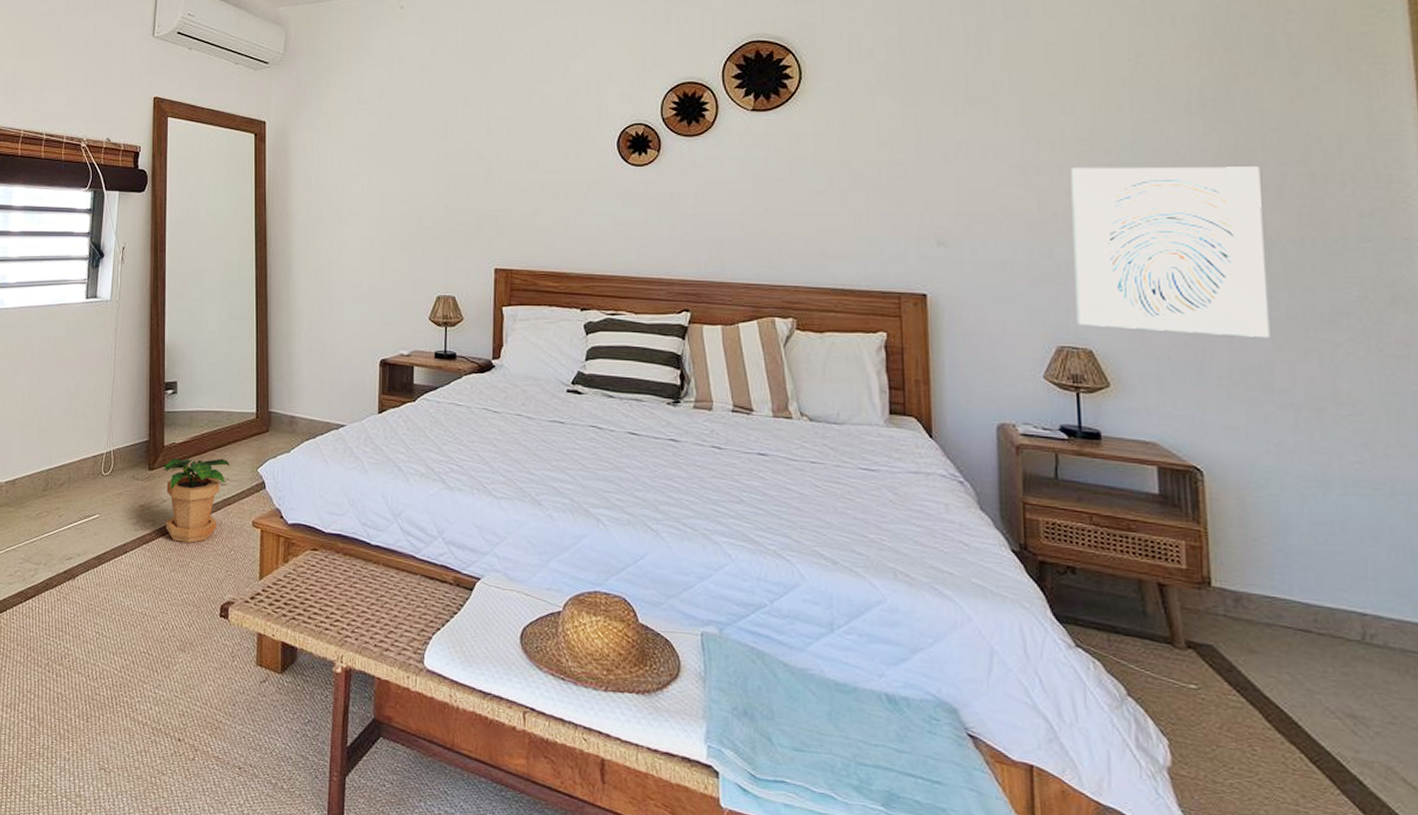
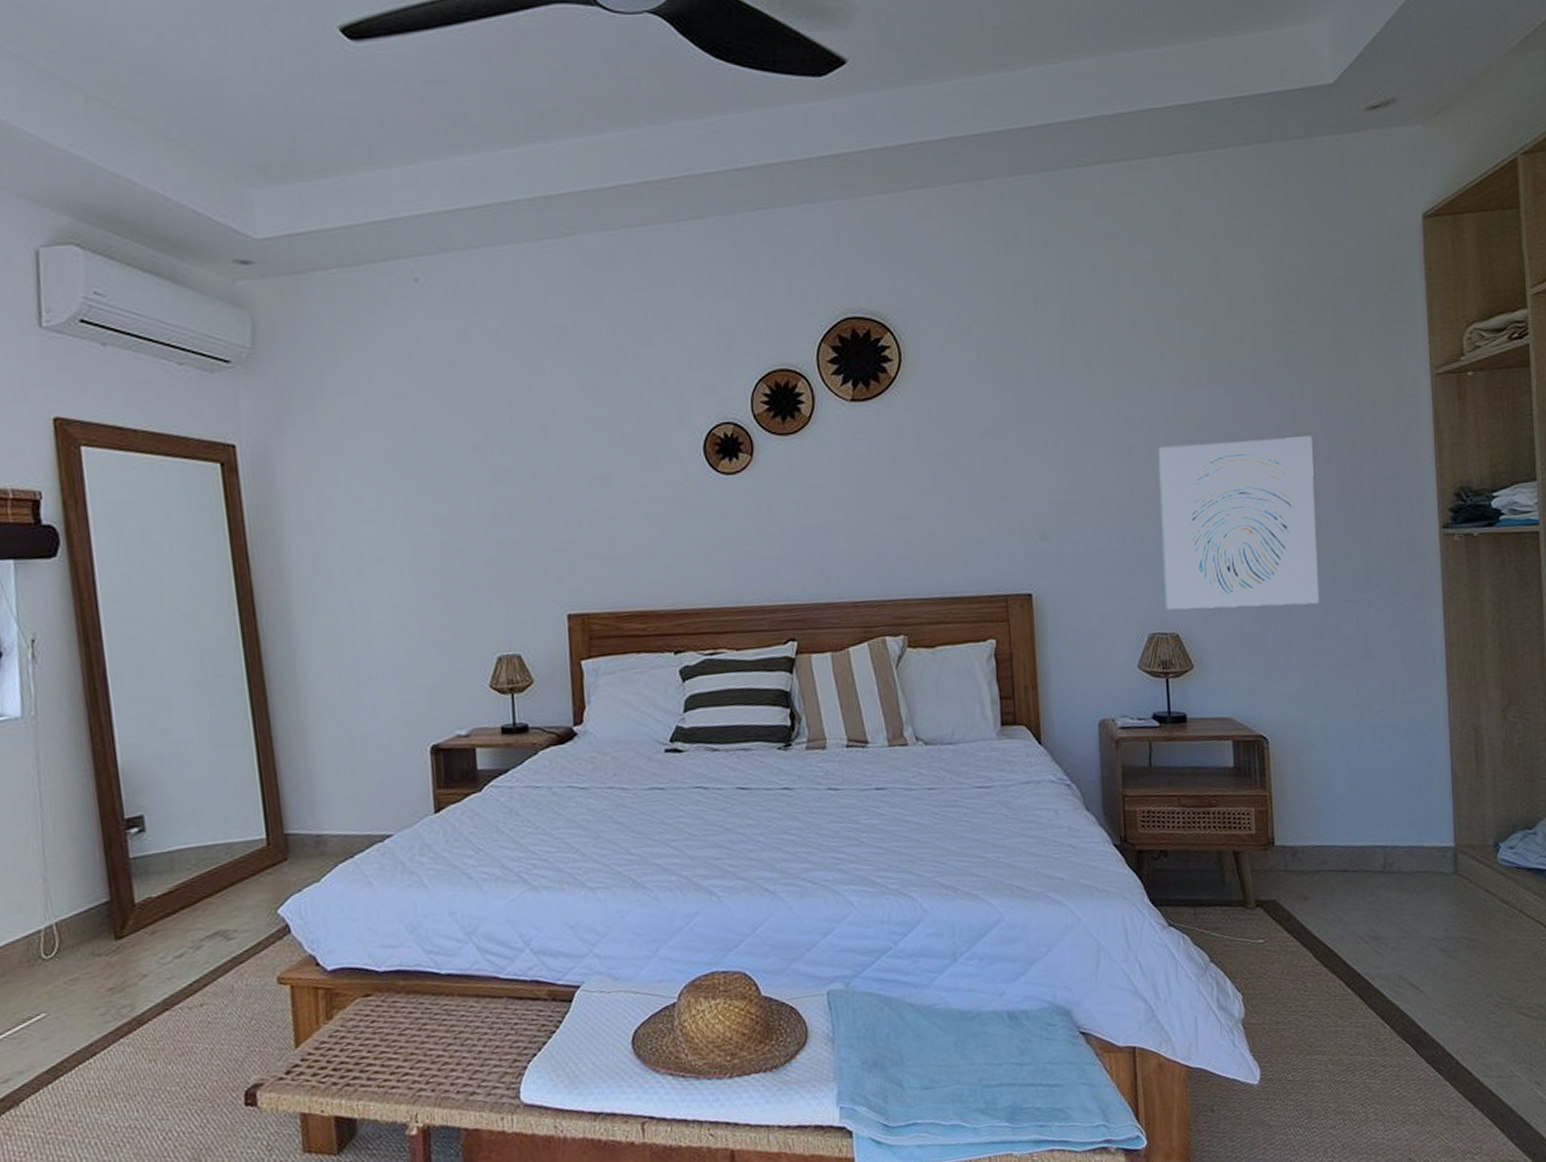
potted plant: present [163,458,230,543] -> none [136,905,237,1025]

